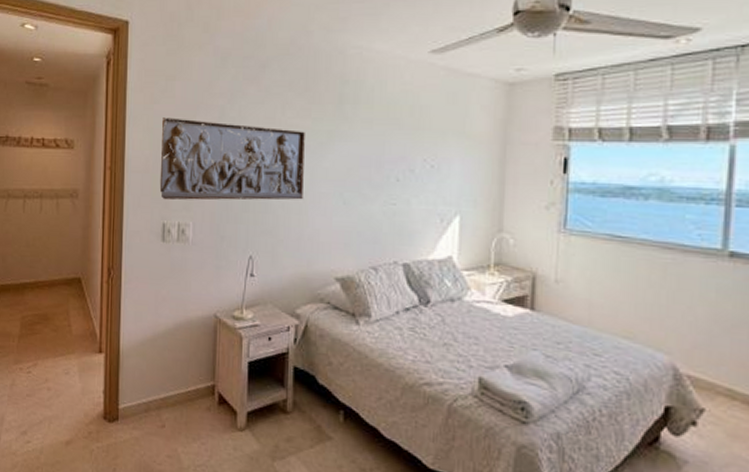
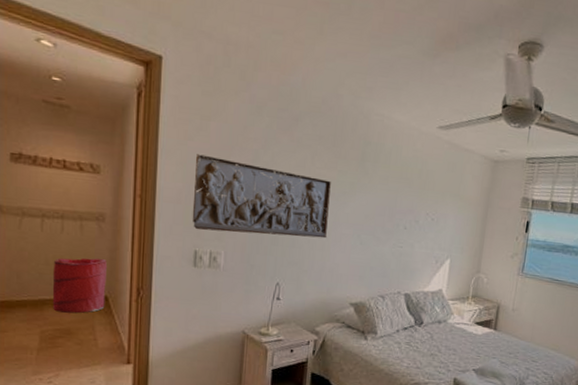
laundry hamper: none [32,237,81,297] -> present [52,257,108,314]

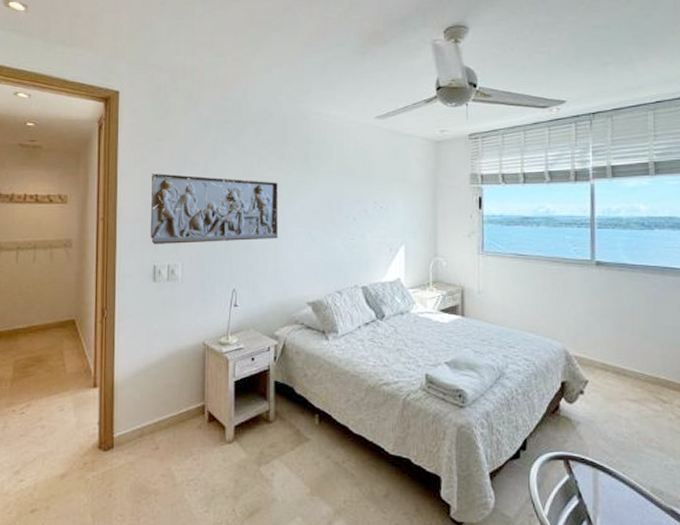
laundry hamper: present [52,257,108,314] -> none [25,284,75,340]

